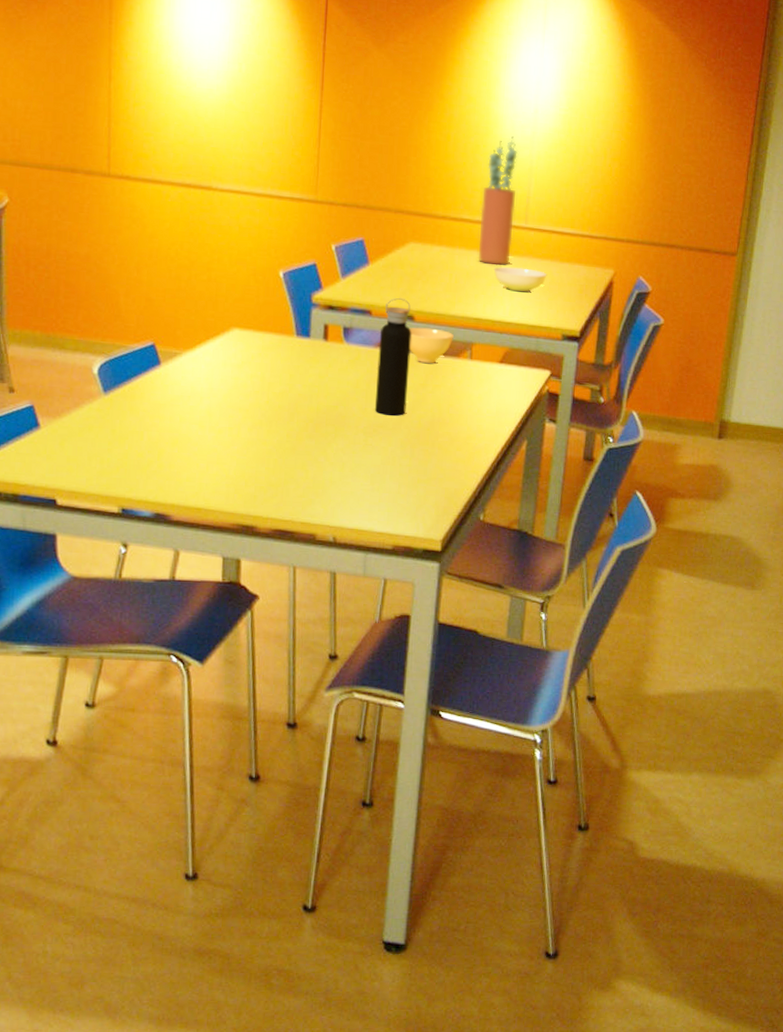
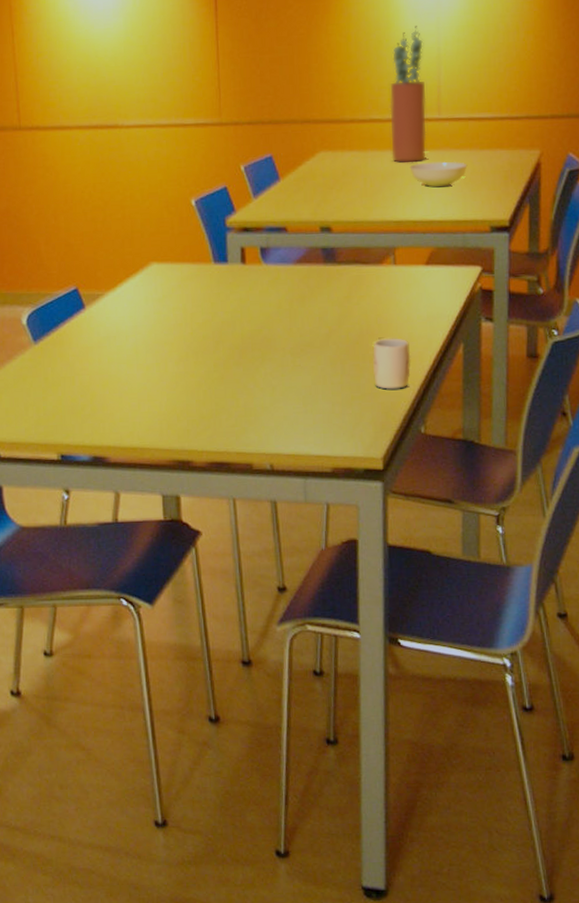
water bottle: present [374,297,412,416] -> none [297,210,333,333]
bowl: present [409,327,454,363] -> none [327,237,374,274]
mug: none [440,427,478,477] -> present [373,338,411,390]

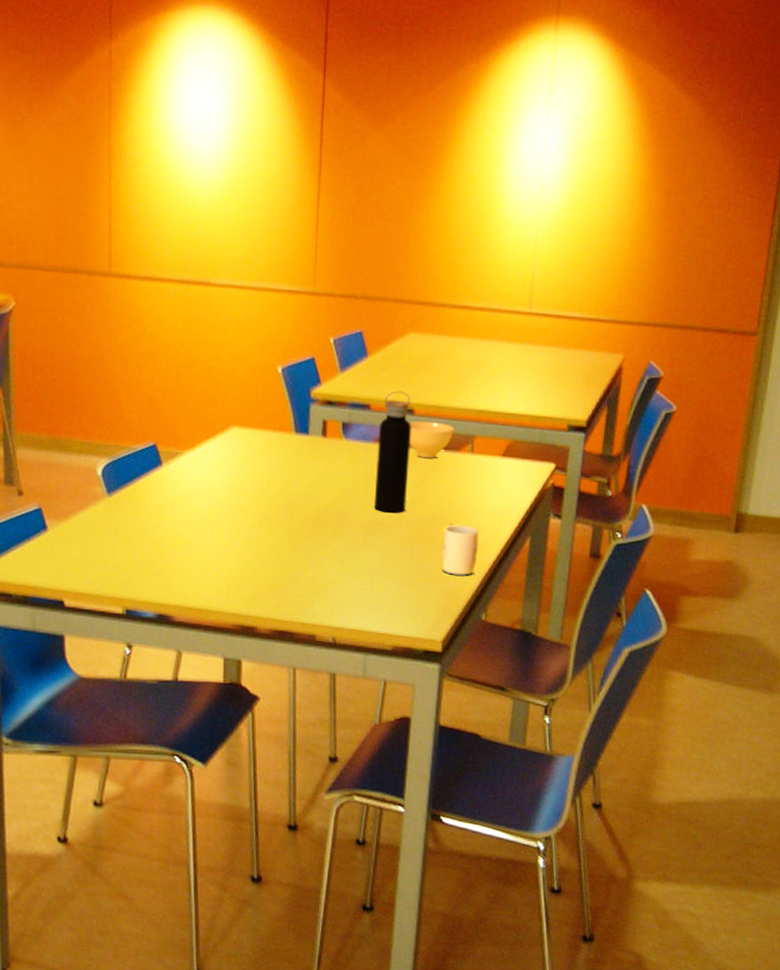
water bottle: none [297,210,333,333] -> present [373,390,411,513]
bowl: none [327,237,374,274] -> present [409,421,455,458]
vase: present [390,26,427,164] -> none [480,216,521,354]
bowl: present [409,161,468,188] -> none [496,353,552,382]

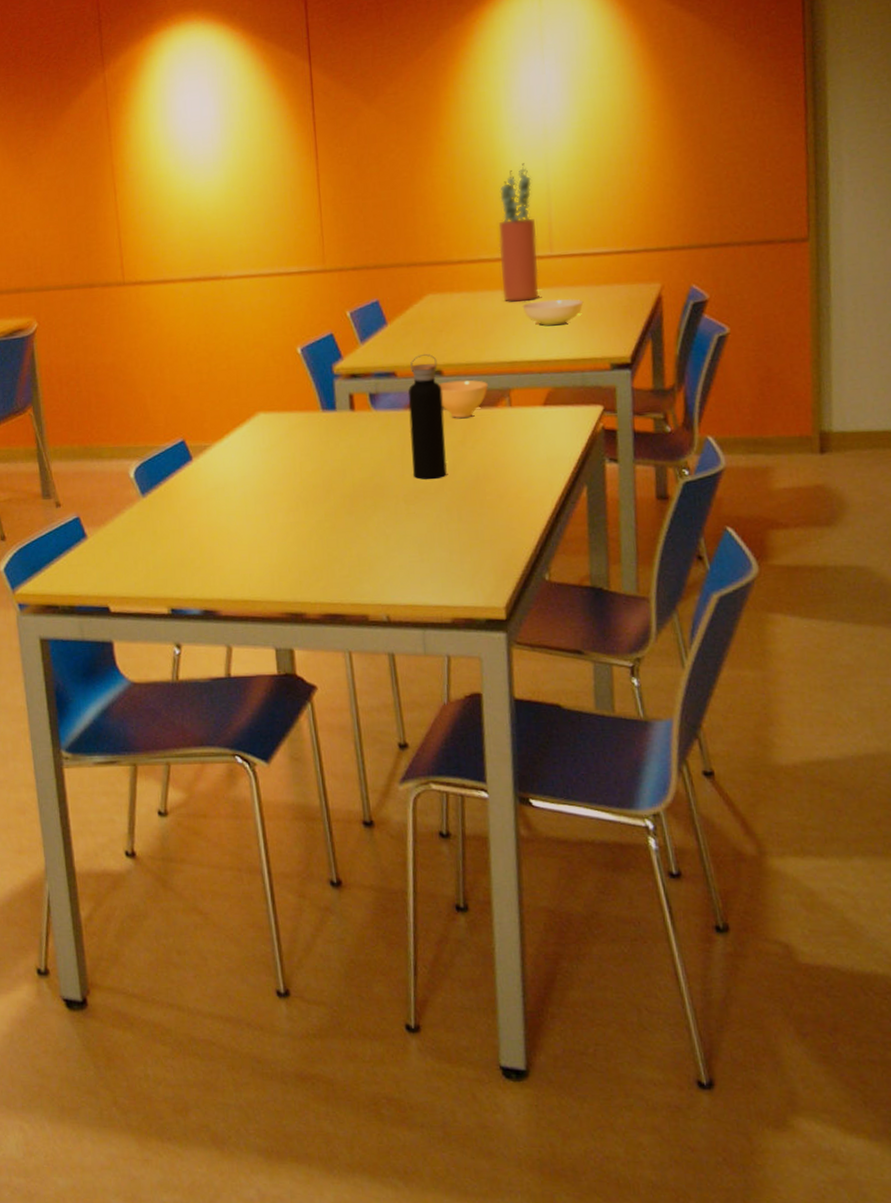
mug: present [441,524,479,576] -> none [490,482,532,536]
vase: none [480,216,521,354] -> present [498,163,539,303]
bowl: none [496,353,552,382] -> present [522,299,584,326]

